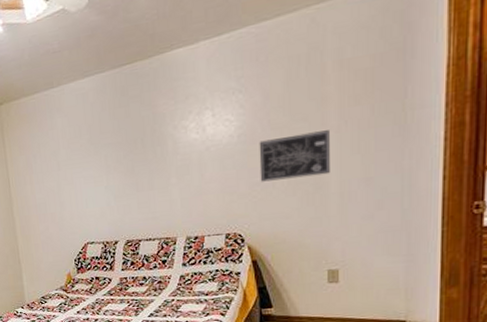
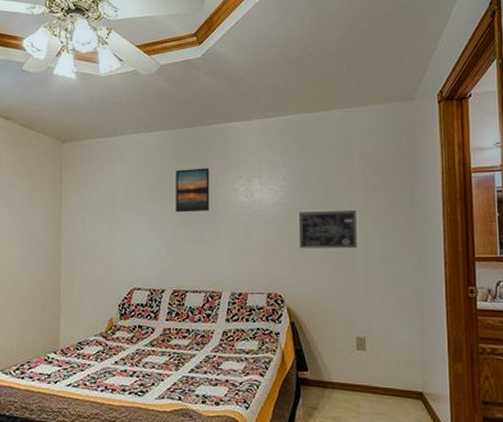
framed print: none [118,107,158,161] -> present [176,168,210,212]

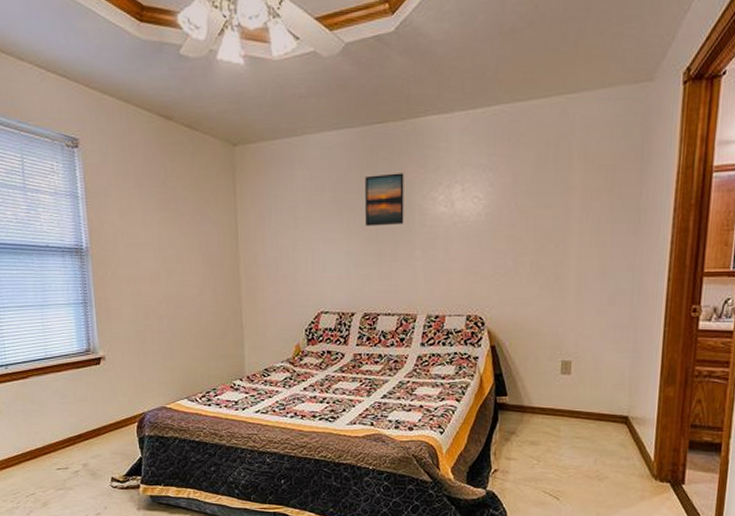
wall art: present [298,210,357,249] -> none [504,220,572,265]

